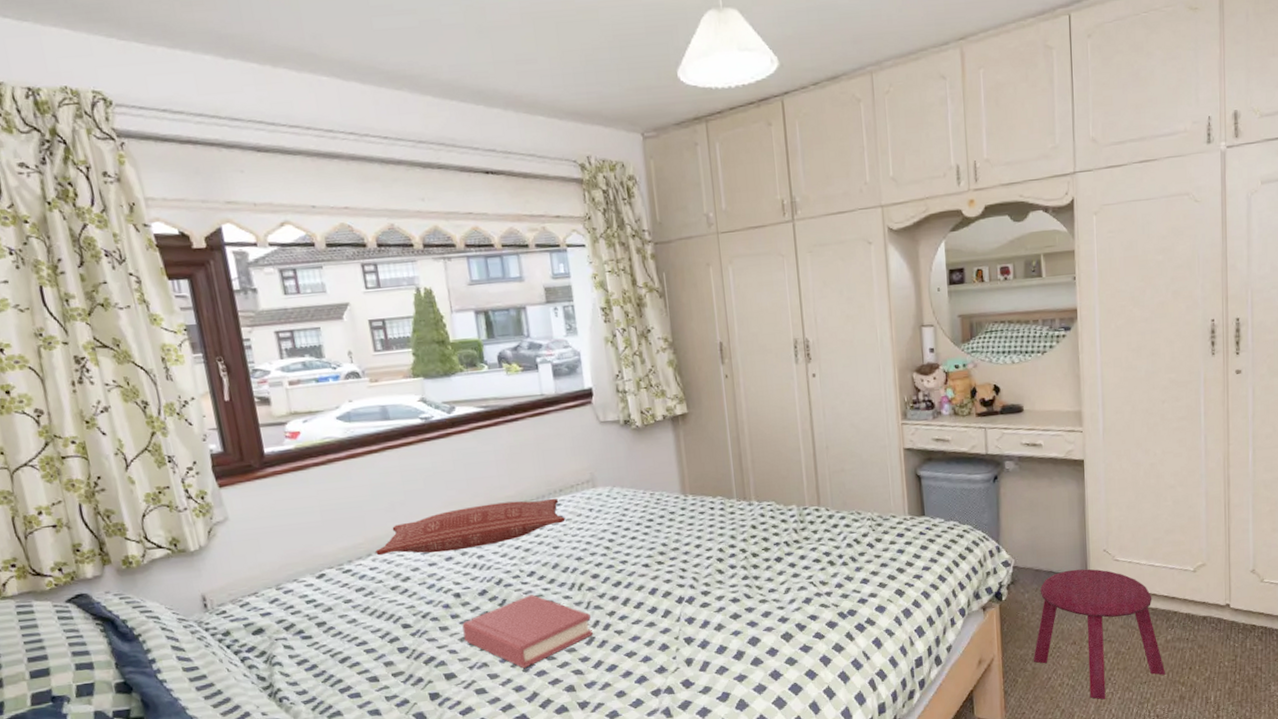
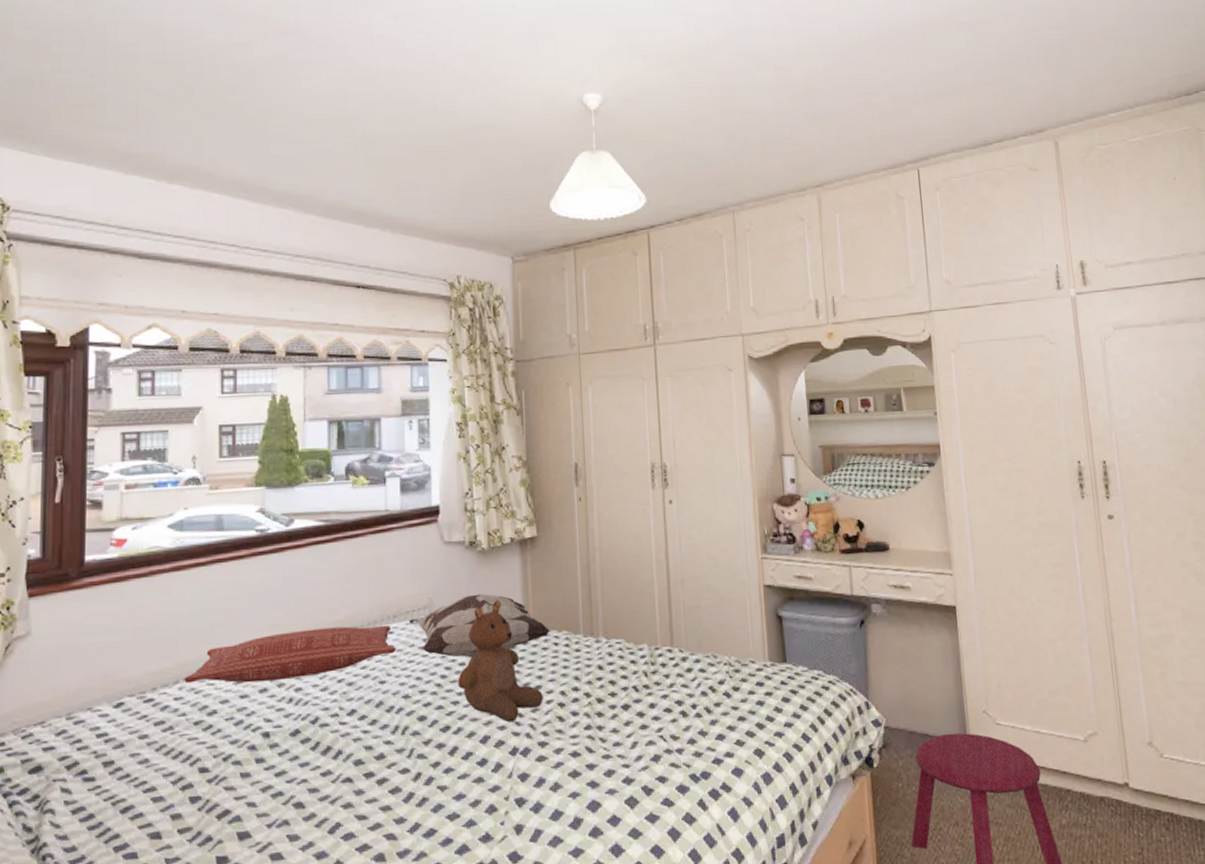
hardback book: present [462,594,593,669] -> none [267,738,412,829]
decorative pillow: none [574,467,707,524] -> present [408,594,552,658]
teddy bear: none [624,471,704,577] -> present [458,599,543,723]

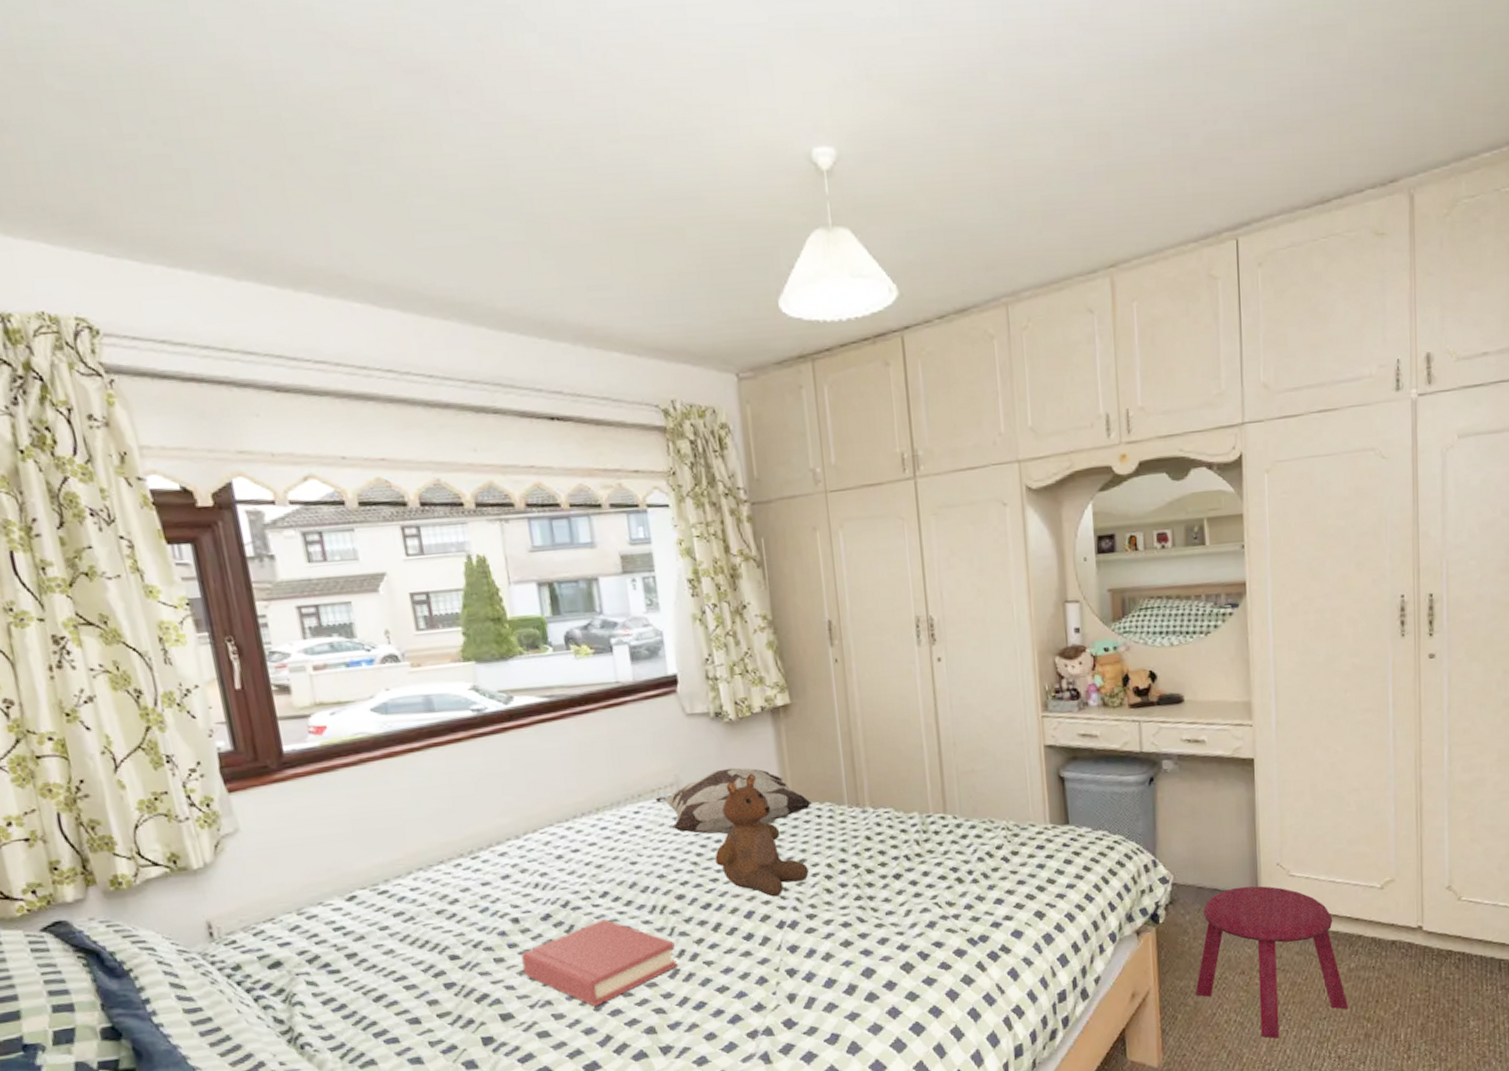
pillow: present [184,625,396,684] -> none [417,804,645,874]
hardback book: none [267,738,412,829] -> present [521,919,678,1007]

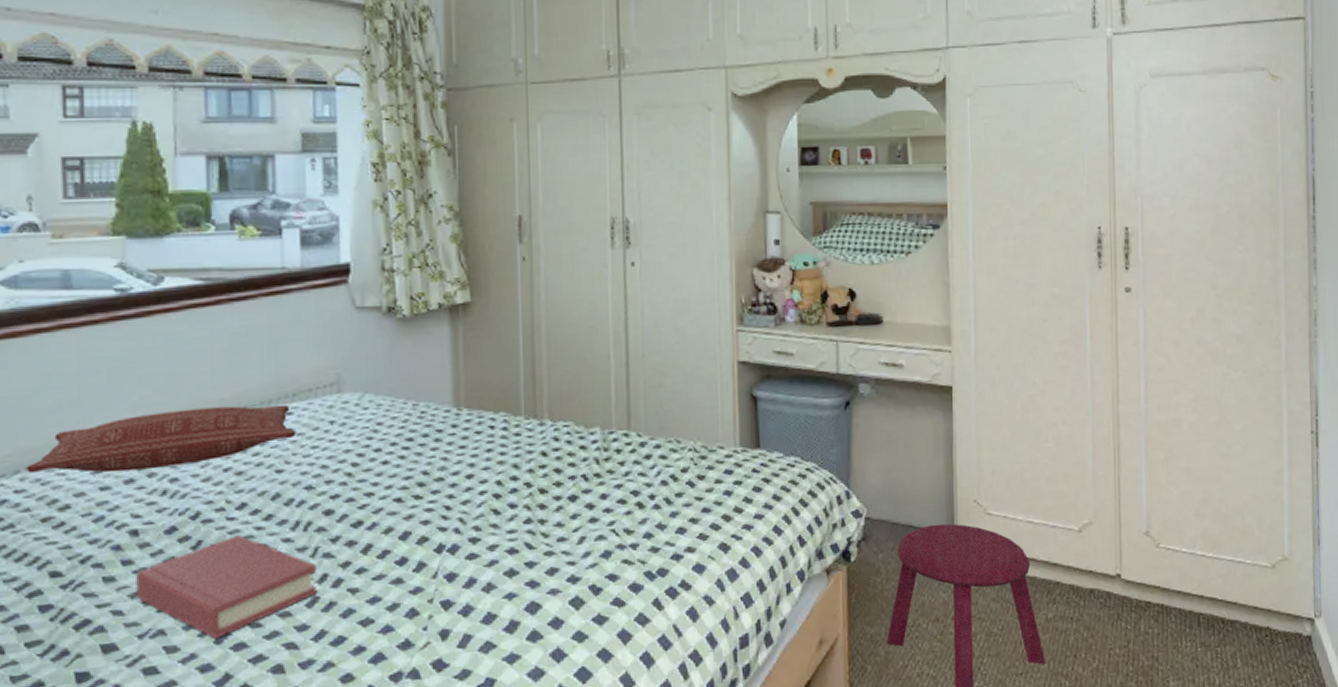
pillow: none [417,804,645,874] -> present [26,404,296,474]
decorative pillow: present [655,767,813,835] -> none [311,368,487,443]
teddy bear: present [715,773,809,897] -> none [372,375,476,516]

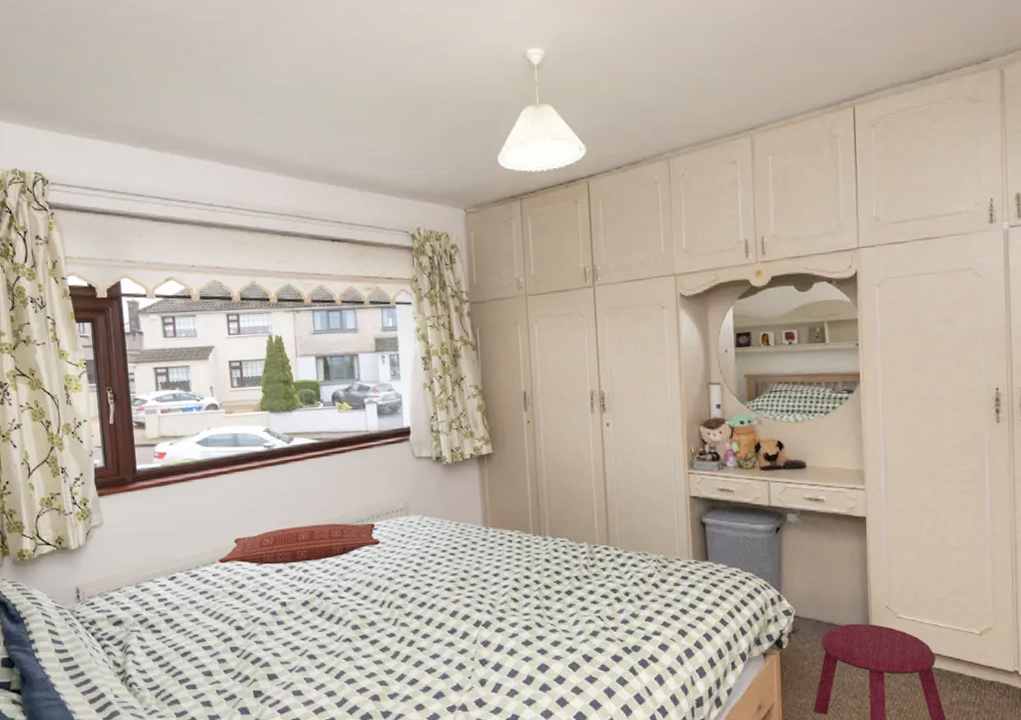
hardback book: present [136,535,317,639] -> none [286,608,398,675]

